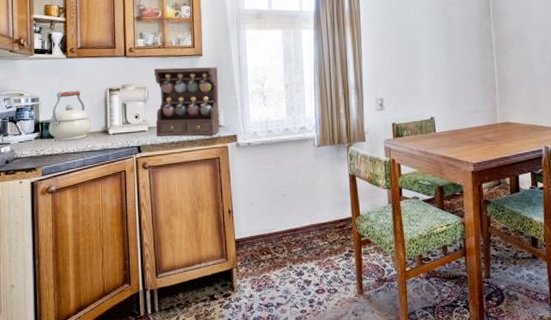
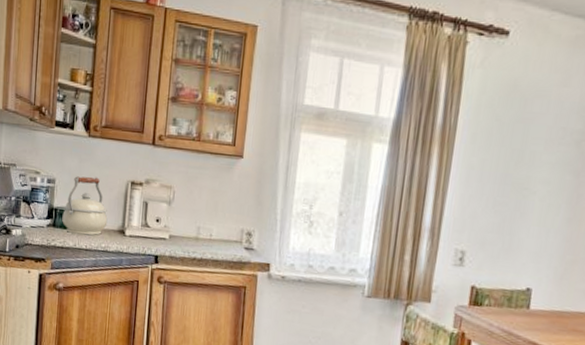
spice rack: present [154,67,220,137] -> none [177,165,259,260]

